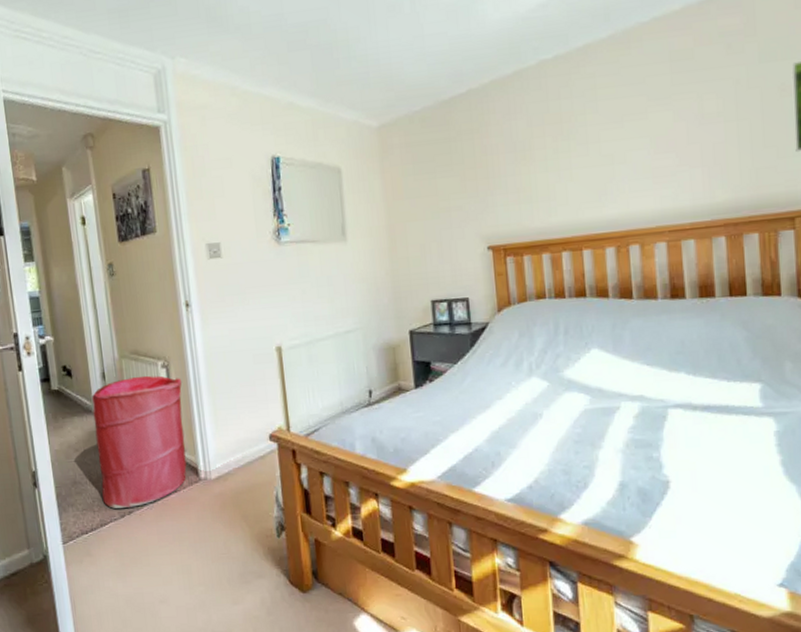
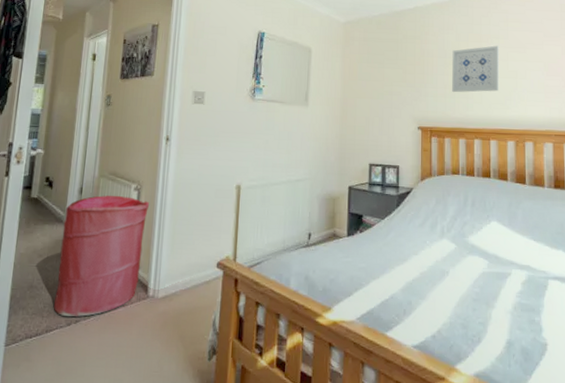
wall art: none [523,124,590,197] -> present [452,45,500,93]

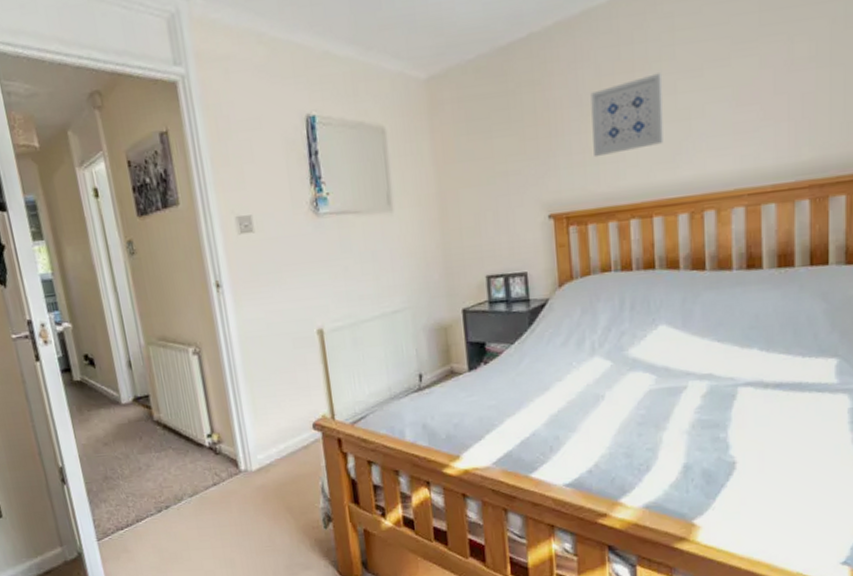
laundry hamper: present [53,195,150,317] -> none [117,363,226,503]

